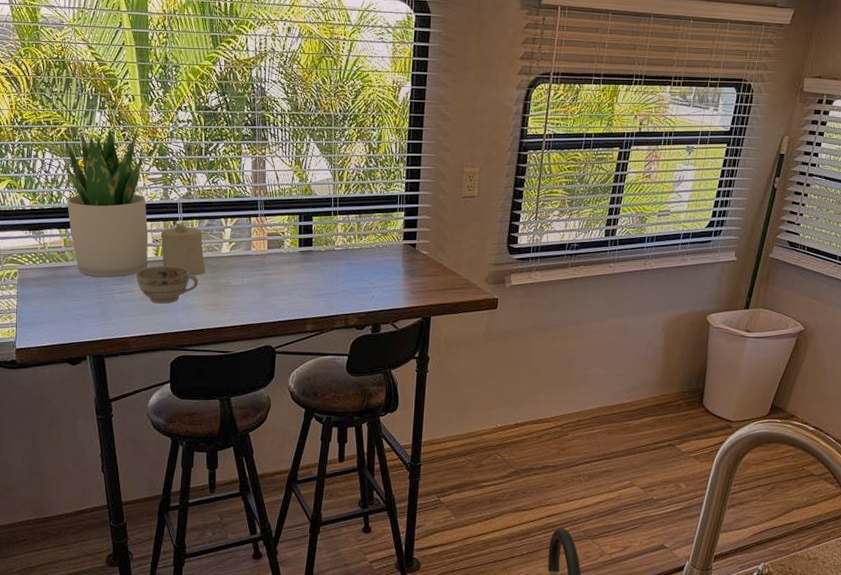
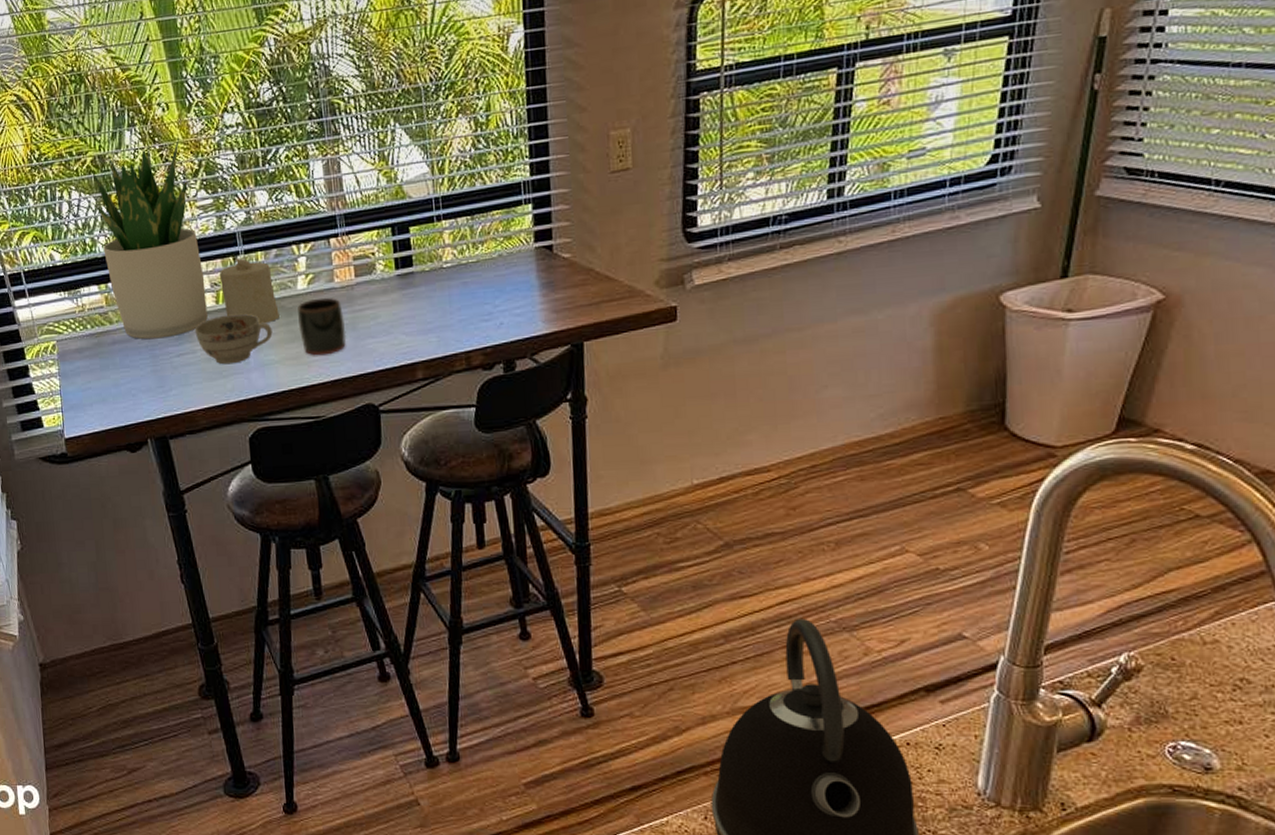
mug: none [219,261,256,305] -> present [297,297,347,356]

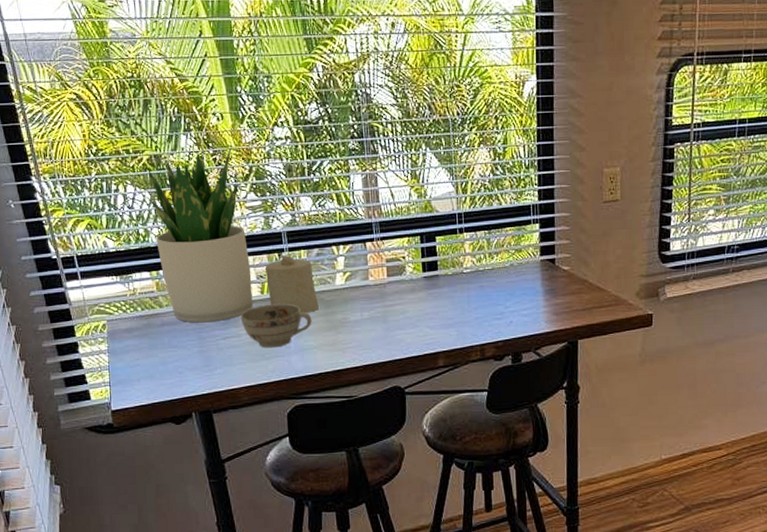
mug: present [297,297,347,356] -> none [335,293,378,343]

